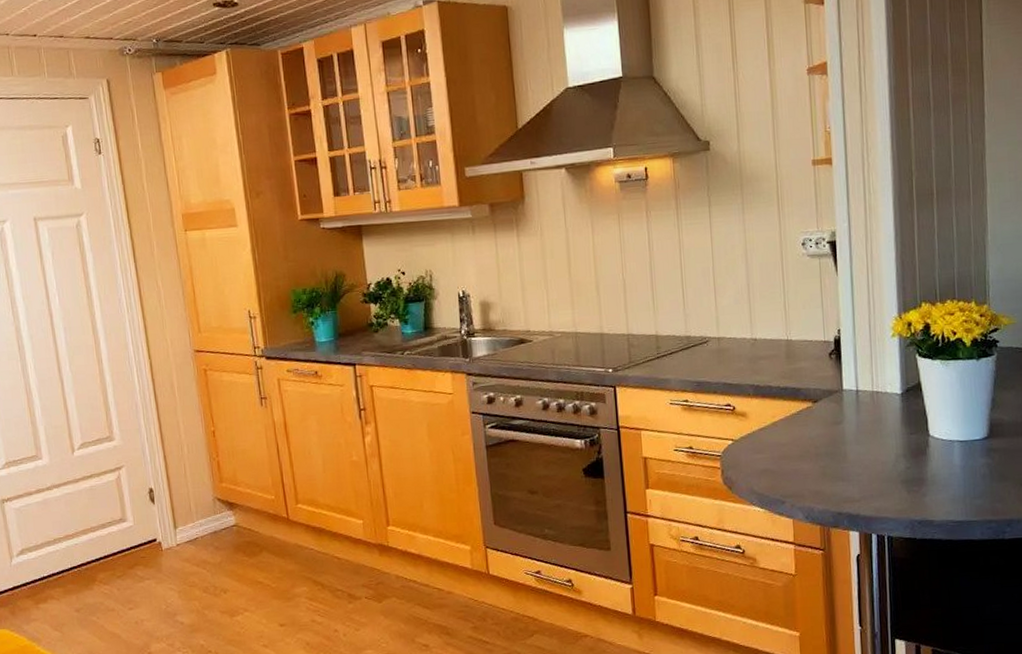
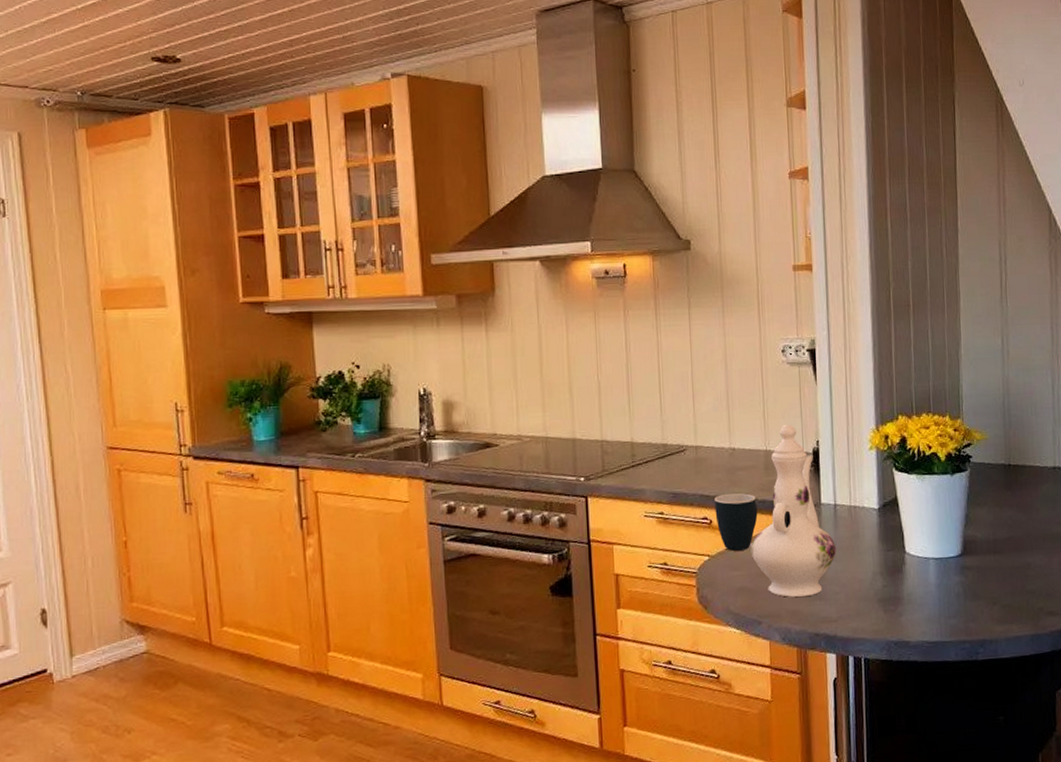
mug: none [737,381,780,435] -> present [714,493,758,551]
ewer: none [773,314,859,479] -> present [750,424,837,597]

